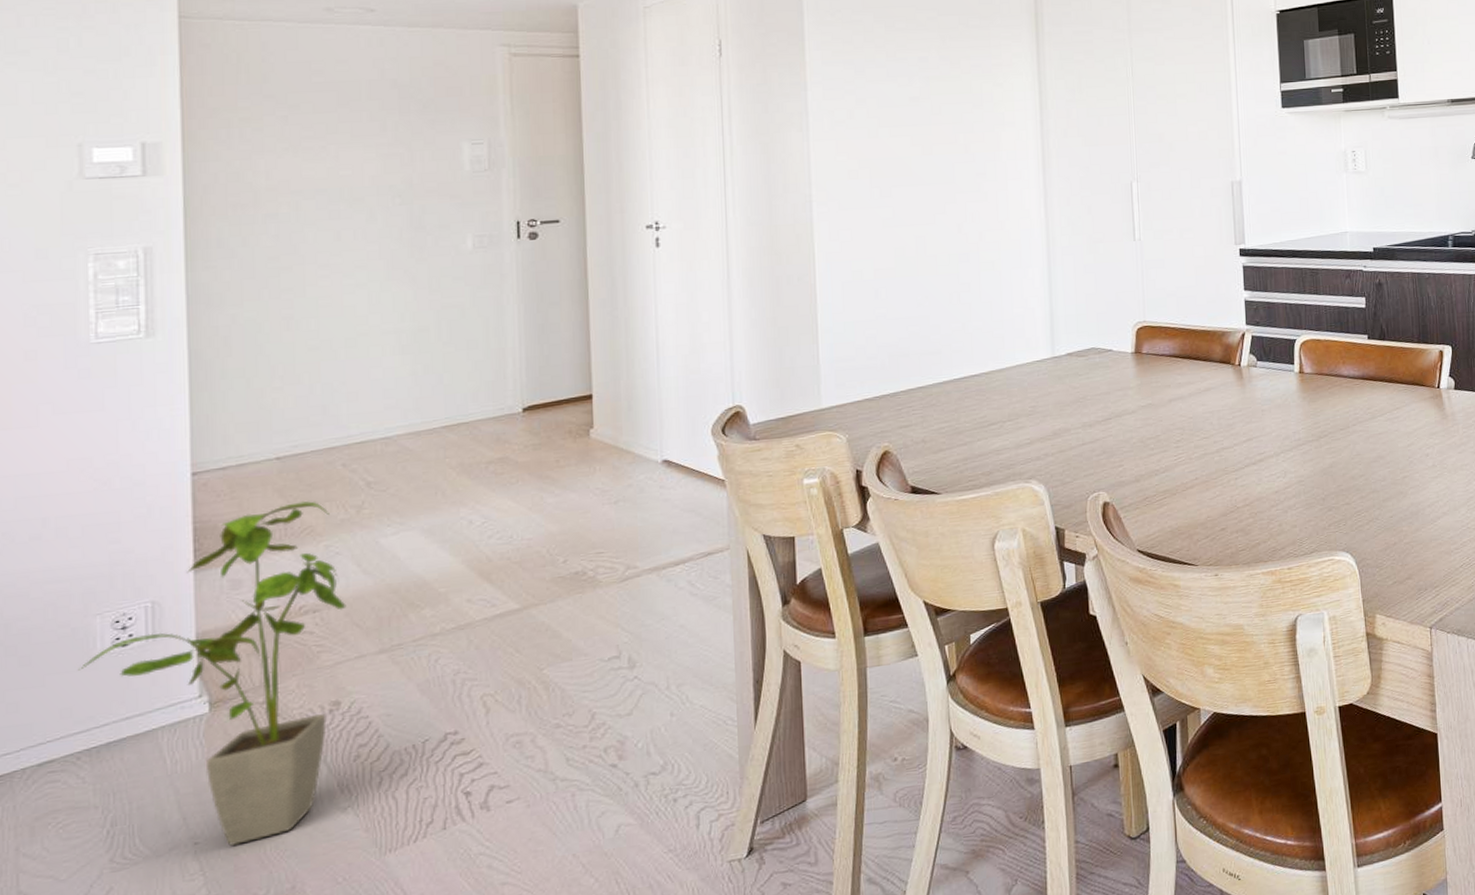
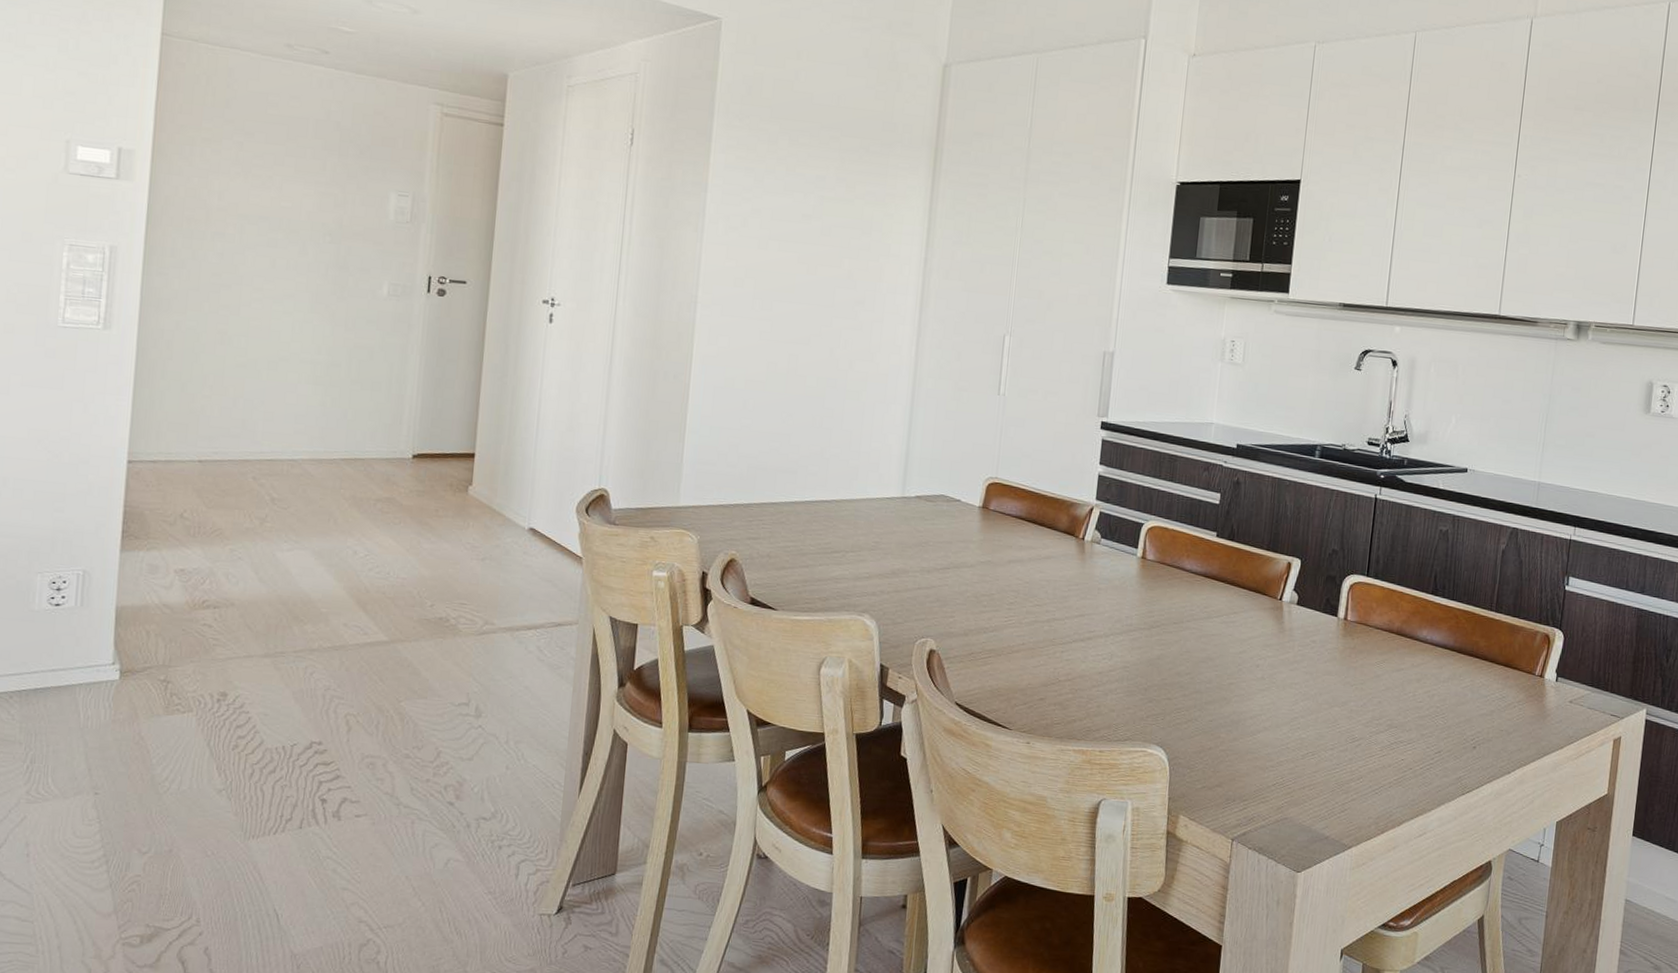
house plant: present [78,500,346,846] -> none [18,504,242,803]

